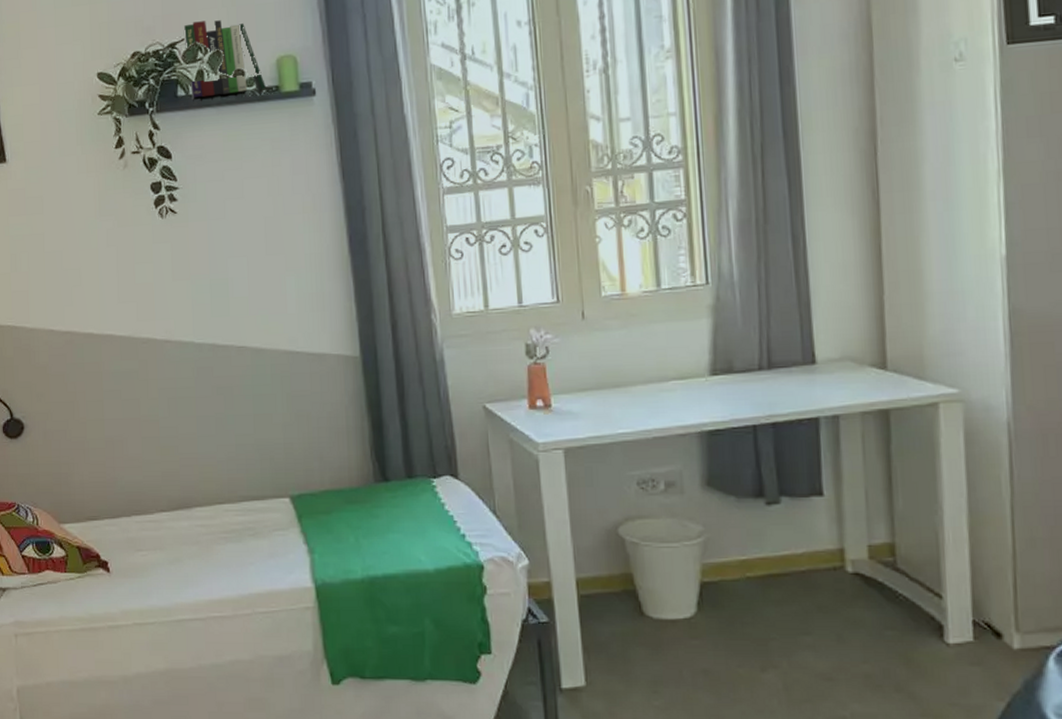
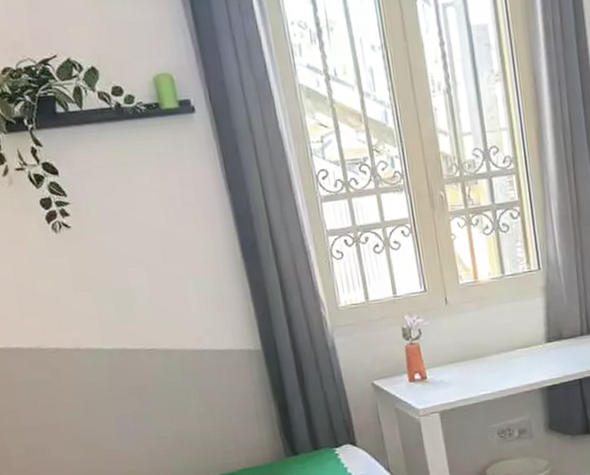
books: present [183,20,267,102] -> none [54,37,147,119]

